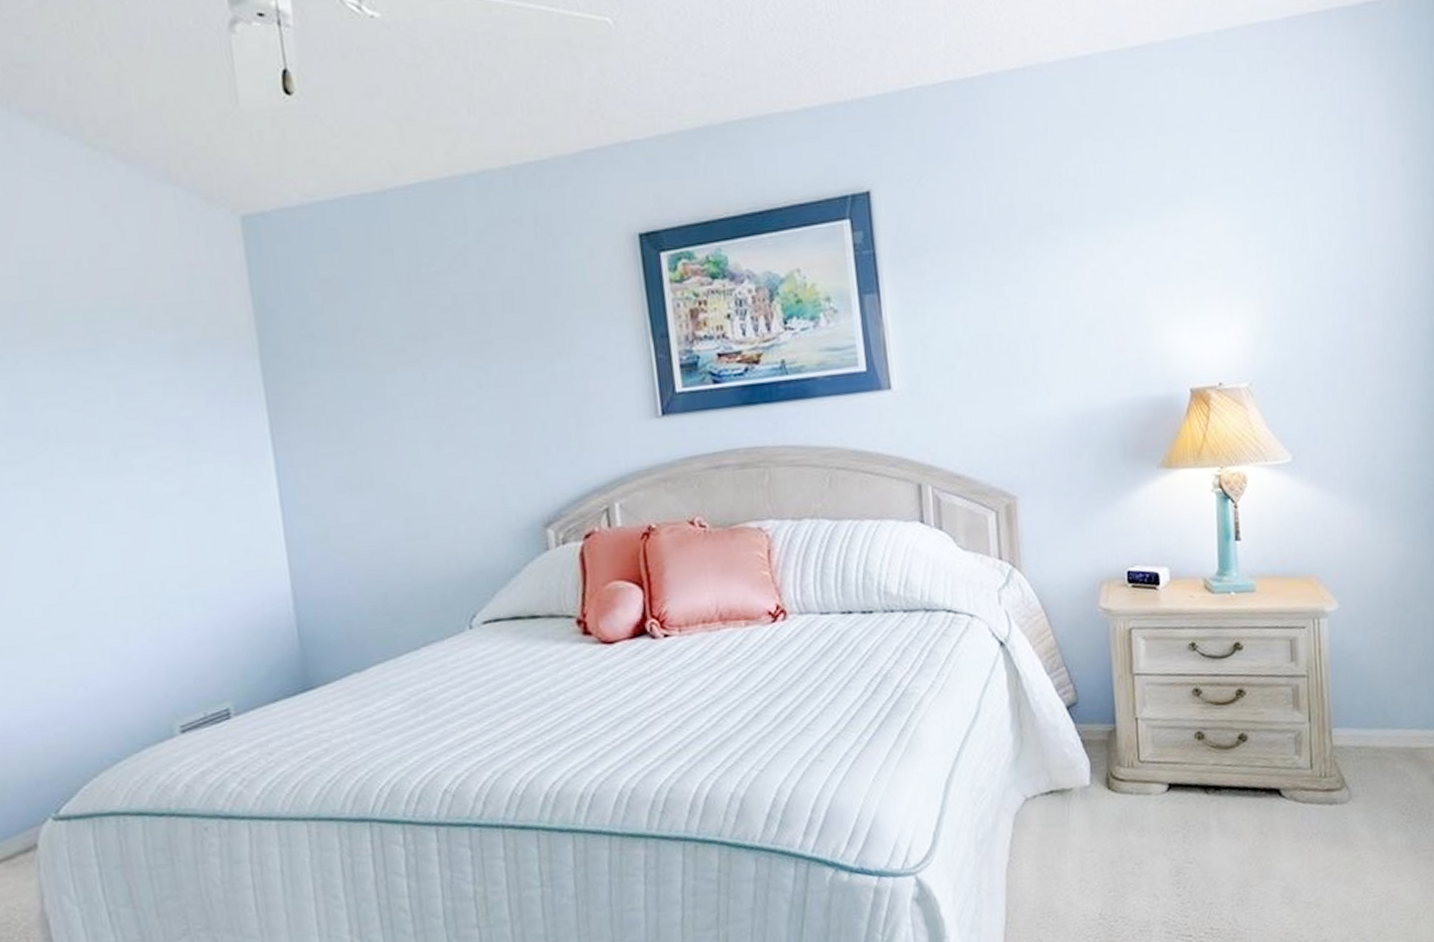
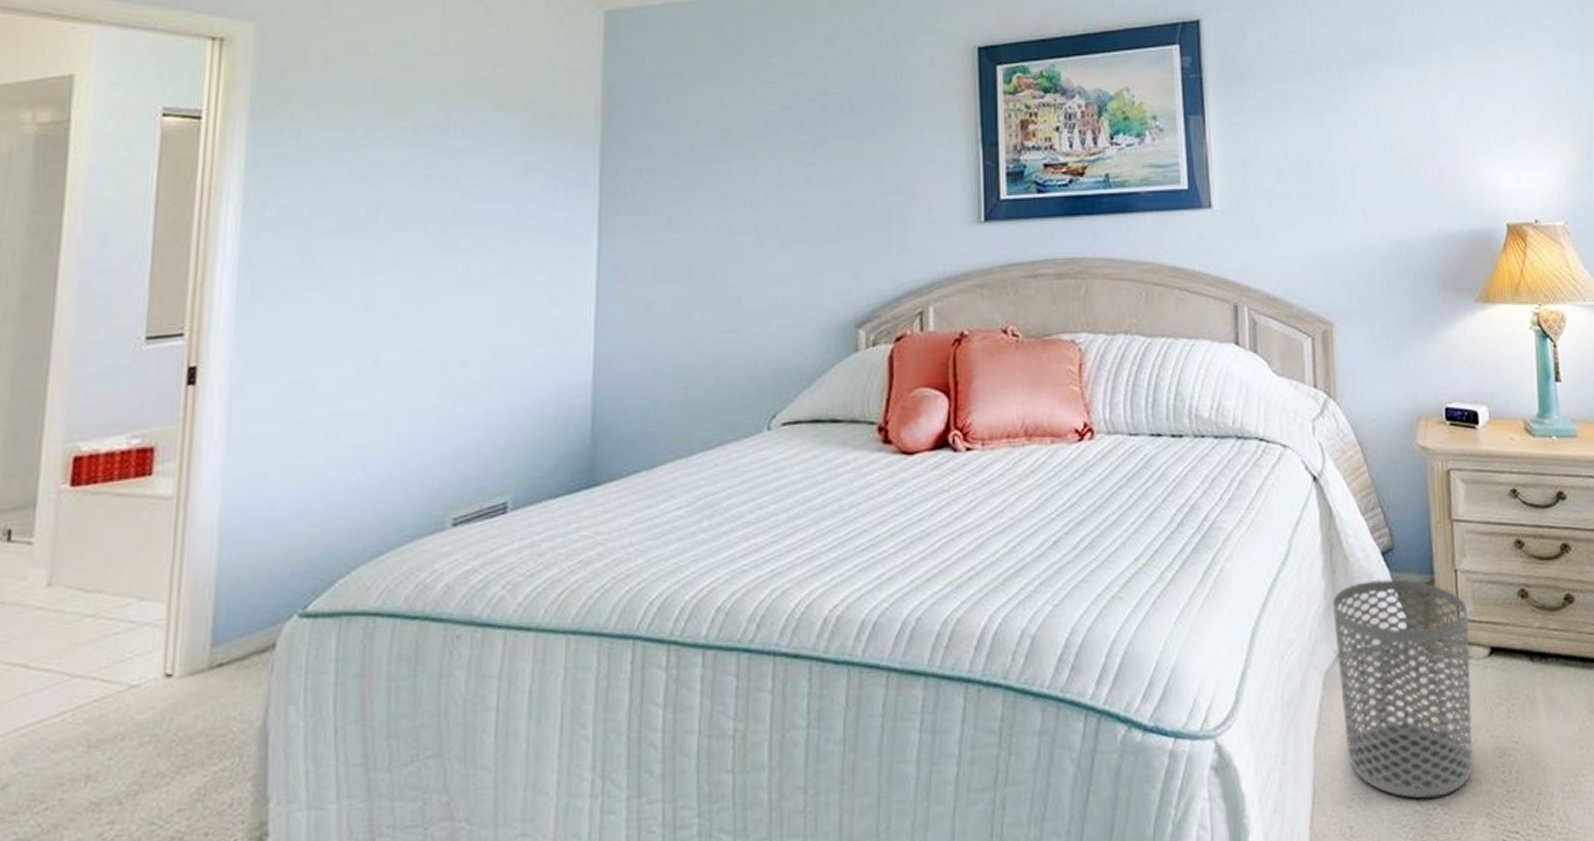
waste bin: none [1020,729,1152,914] -> present [1332,579,1474,799]

